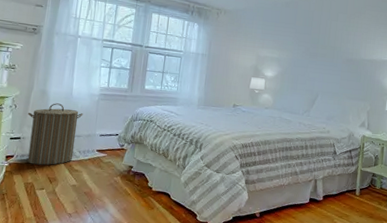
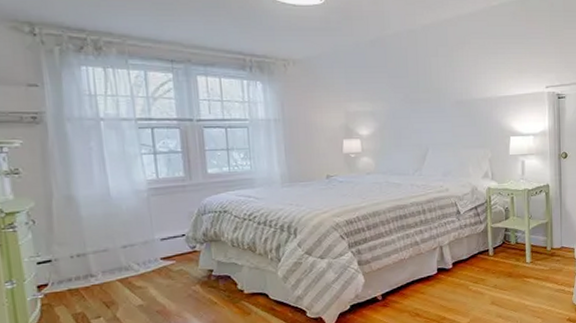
laundry hamper: present [27,103,83,166] -> none [54,209,132,290]

